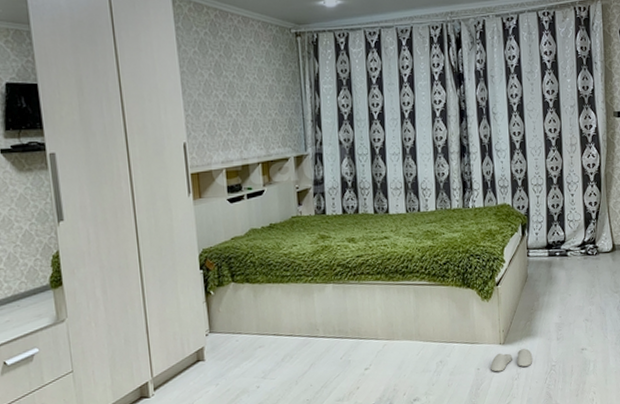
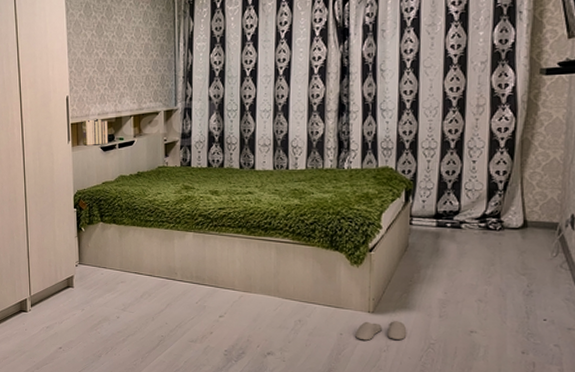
books: none [202,166,236,198] -> present [81,118,109,146]

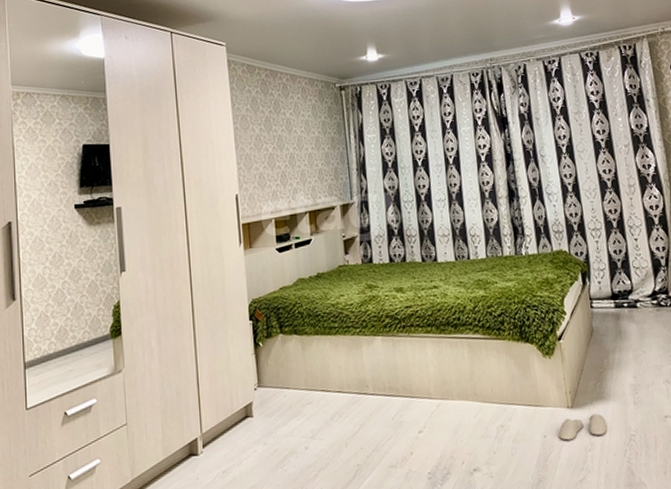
books: present [81,118,109,146] -> none [253,216,284,248]

